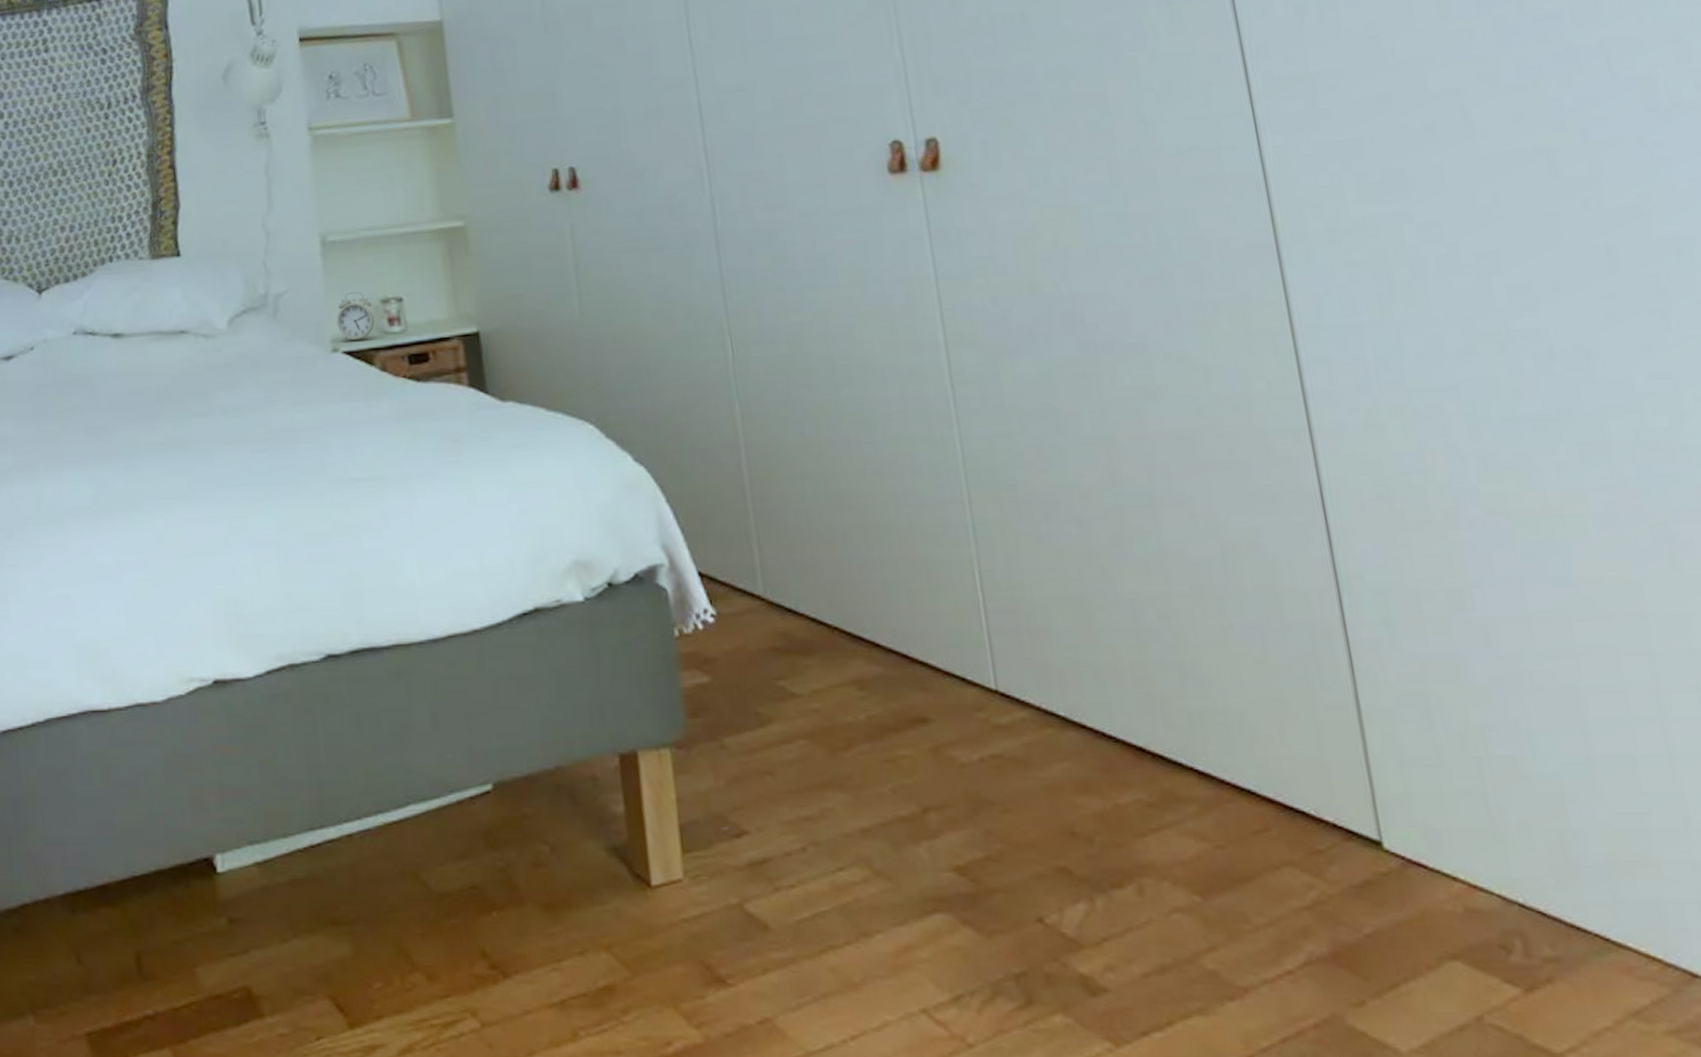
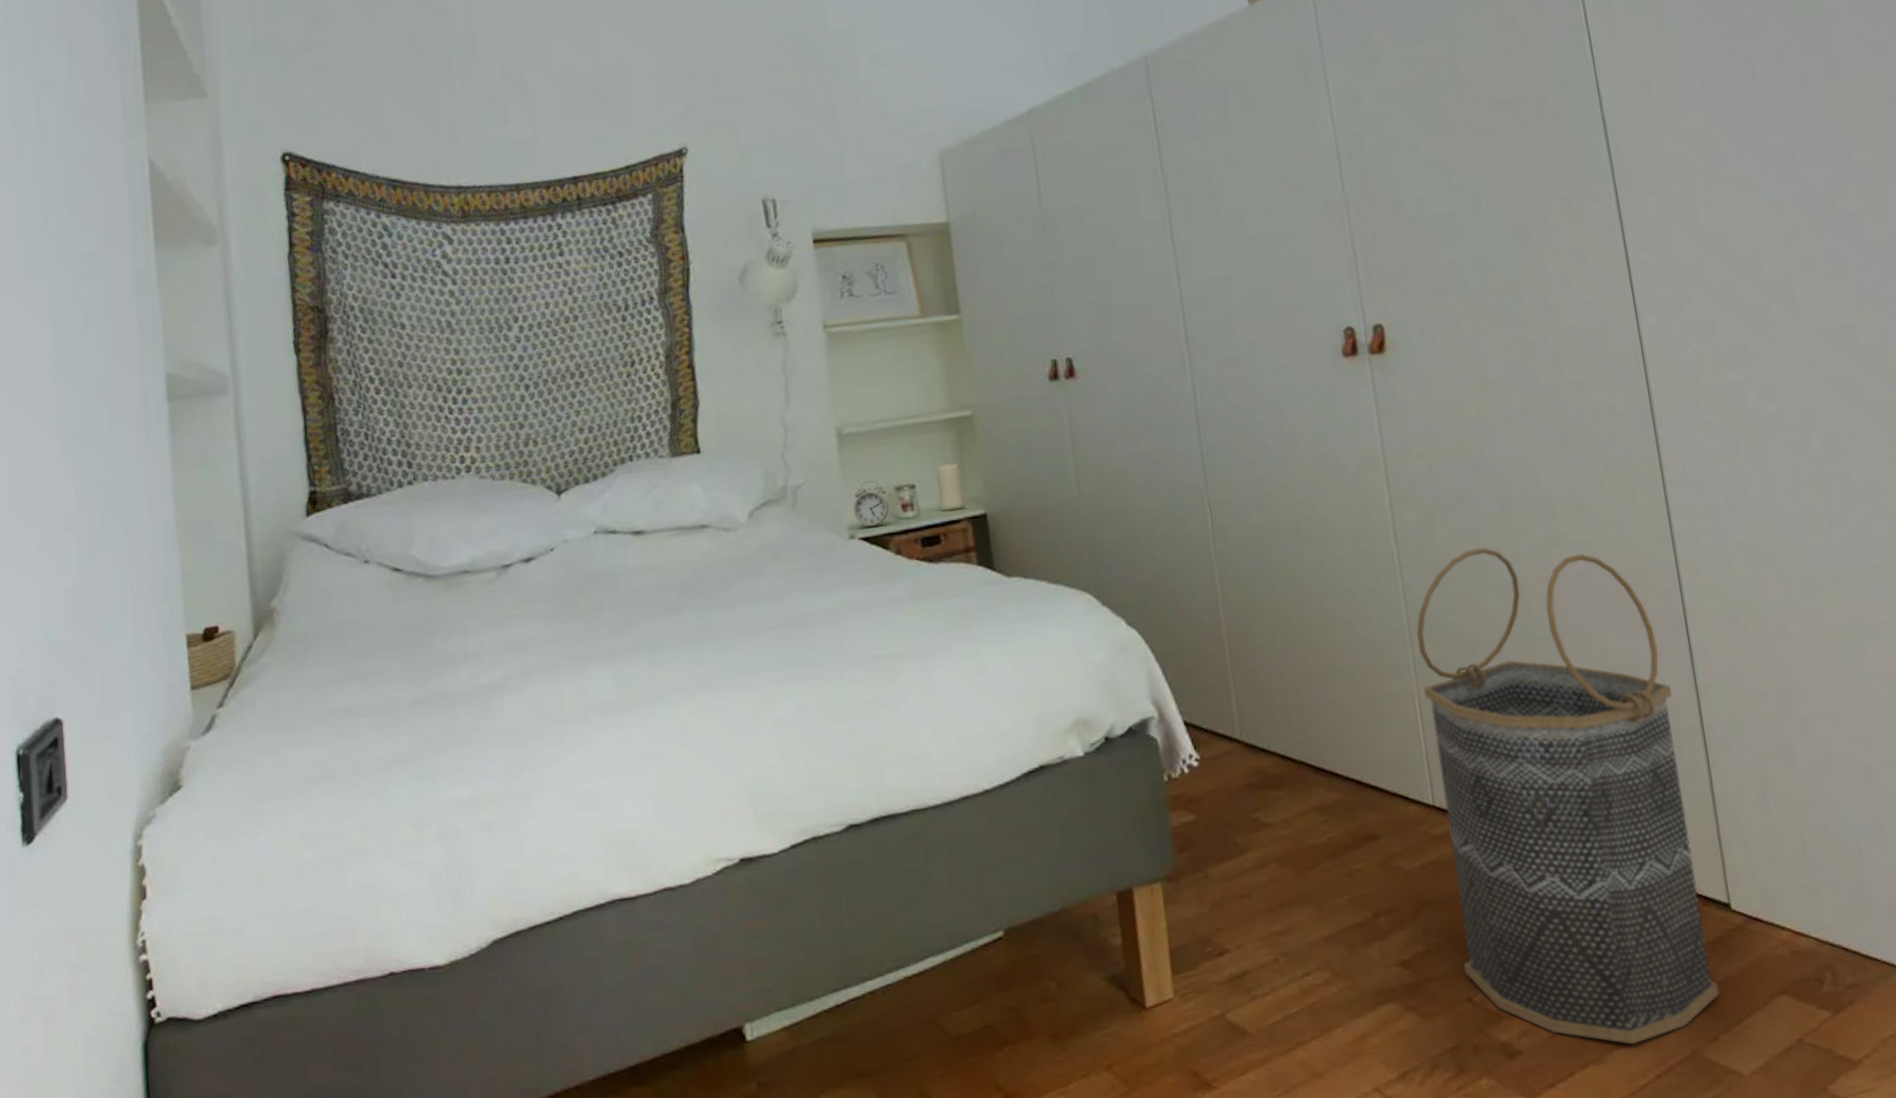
candle: none [425,276,457,328] -> present [936,462,966,511]
basket: none [976,396,1368,997] -> present [1416,547,1720,1044]

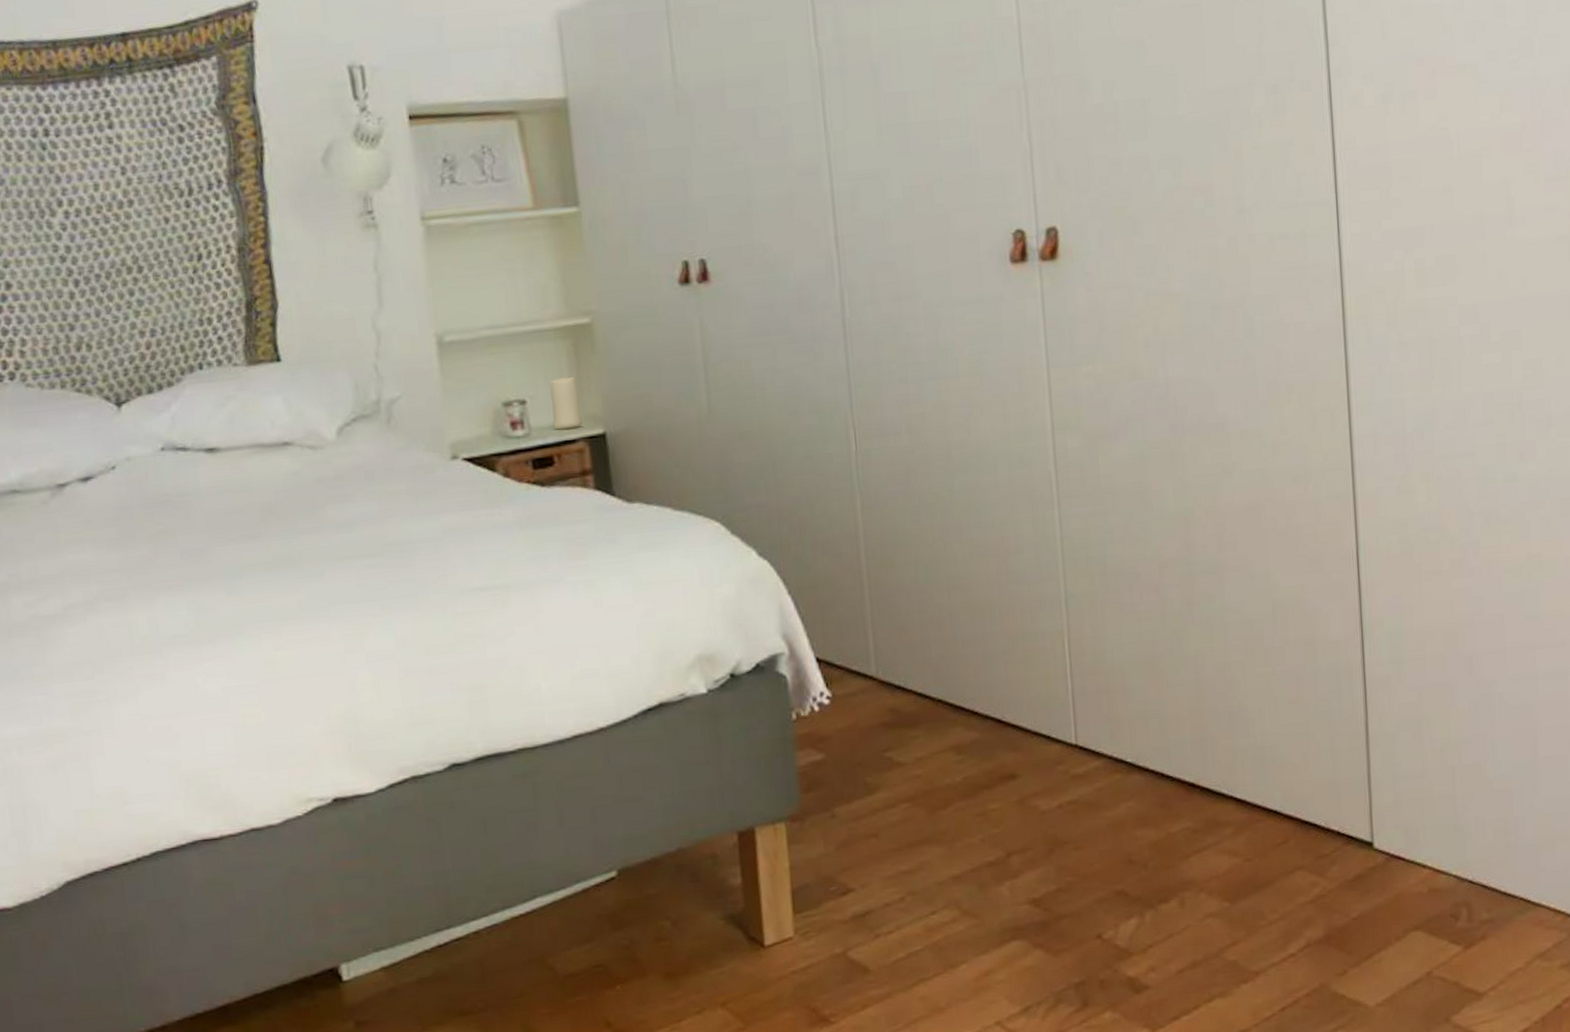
alarm clock: present [853,480,889,528] -> none [455,395,496,448]
basket: present [1416,547,1720,1044] -> none [1070,476,1353,979]

